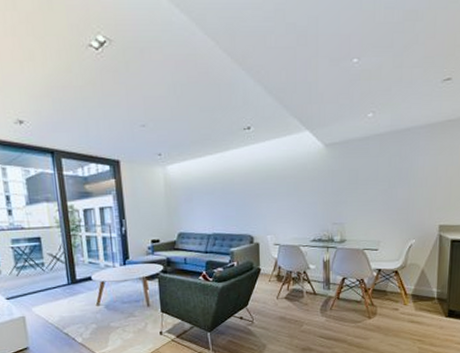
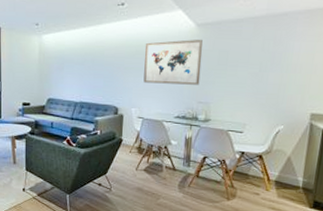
wall art: none [275,159,333,208] -> present [143,39,203,85]

